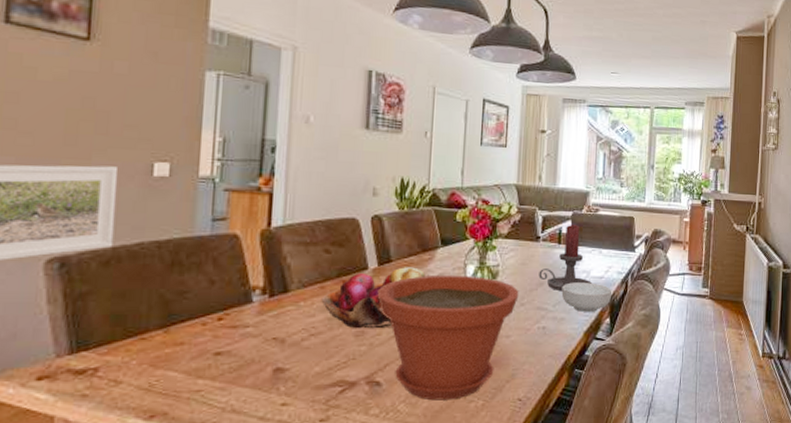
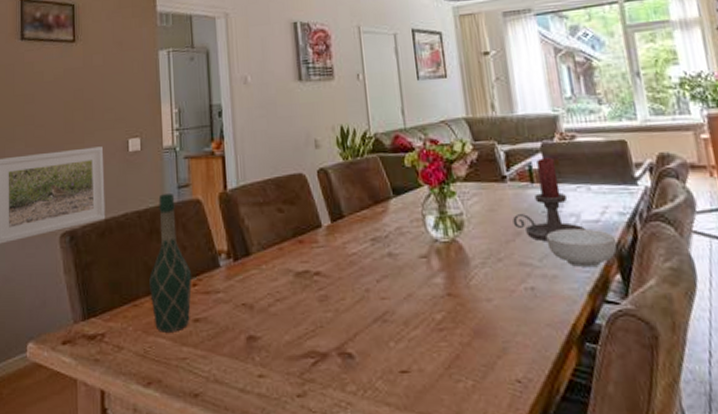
wine bottle: none [163,226,219,366] -> present [149,194,192,332]
fruit basket: present [321,267,426,329] -> none [281,222,382,293]
plant pot: present [377,274,519,401] -> none [334,227,493,378]

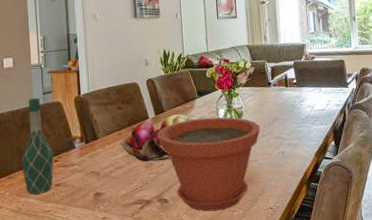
fruit basket: none [281,222,382,293] -> present [120,114,190,162]
plant pot: none [334,227,493,378] -> present [157,117,260,212]
candle holder: present [512,158,587,242] -> none [273,71,317,124]
cereal bowl: present [546,228,617,267] -> none [293,114,333,138]

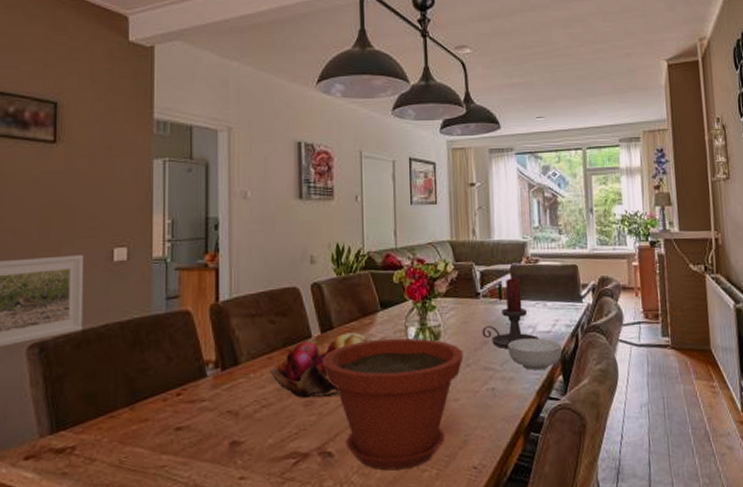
wine bottle: present [21,98,54,195] -> none [129,305,177,442]
candle holder: none [273,71,317,124] -> present [482,278,540,350]
cereal bowl: none [293,114,333,138] -> present [507,338,562,370]

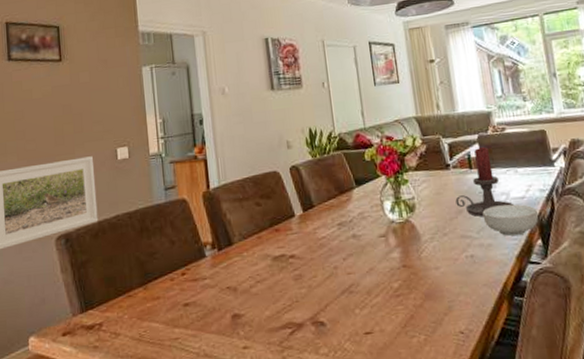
fruit basket: present [270,332,368,399] -> none [260,209,347,273]
plant pot: present [322,338,464,471] -> none [306,211,440,338]

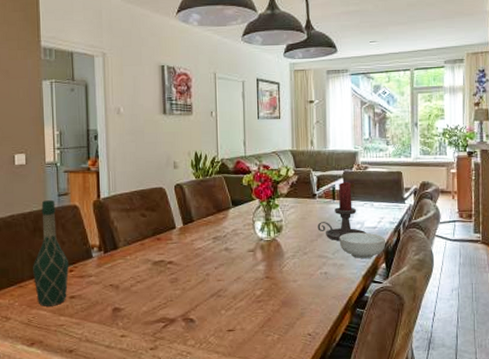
wine bottle: none [141,195,181,318] -> present [33,200,69,306]

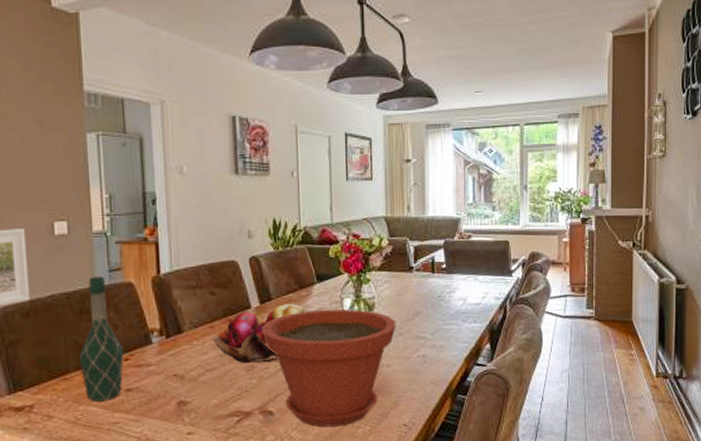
fruit basket: none [142,225,222,277] -> present [212,304,305,364]
plant pot: none [185,230,301,335] -> present [262,308,396,428]
candle holder: present [317,182,367,241] -> none [414,253,470,320]
cereal bowl: present [339,232,385,258] -> none [439,309,490,339]

